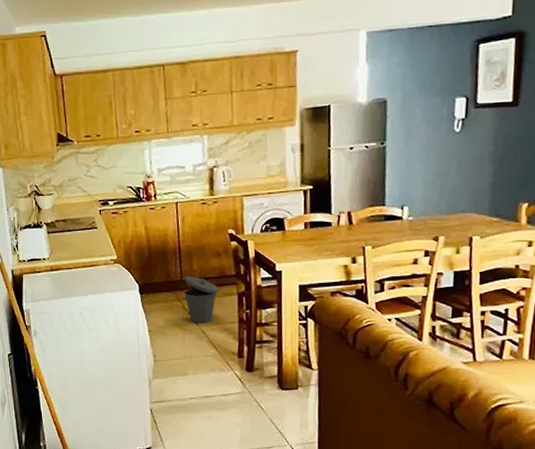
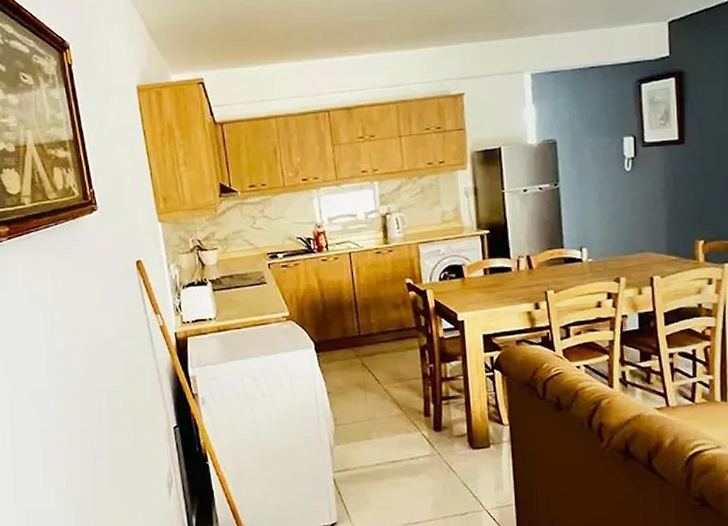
trash can: present [184,276,220,323] -> none [362,330,401,381]

